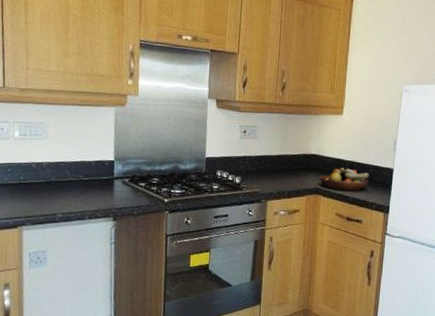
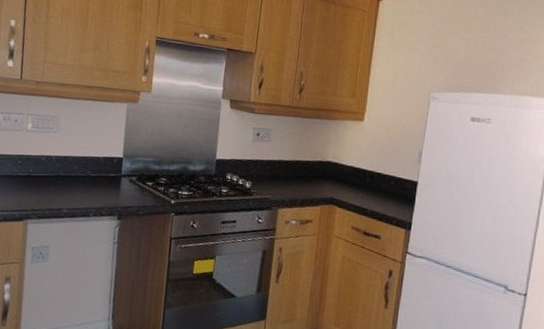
fruit bowl: present [319,168,369,191] -> none [335,177,391,204]

